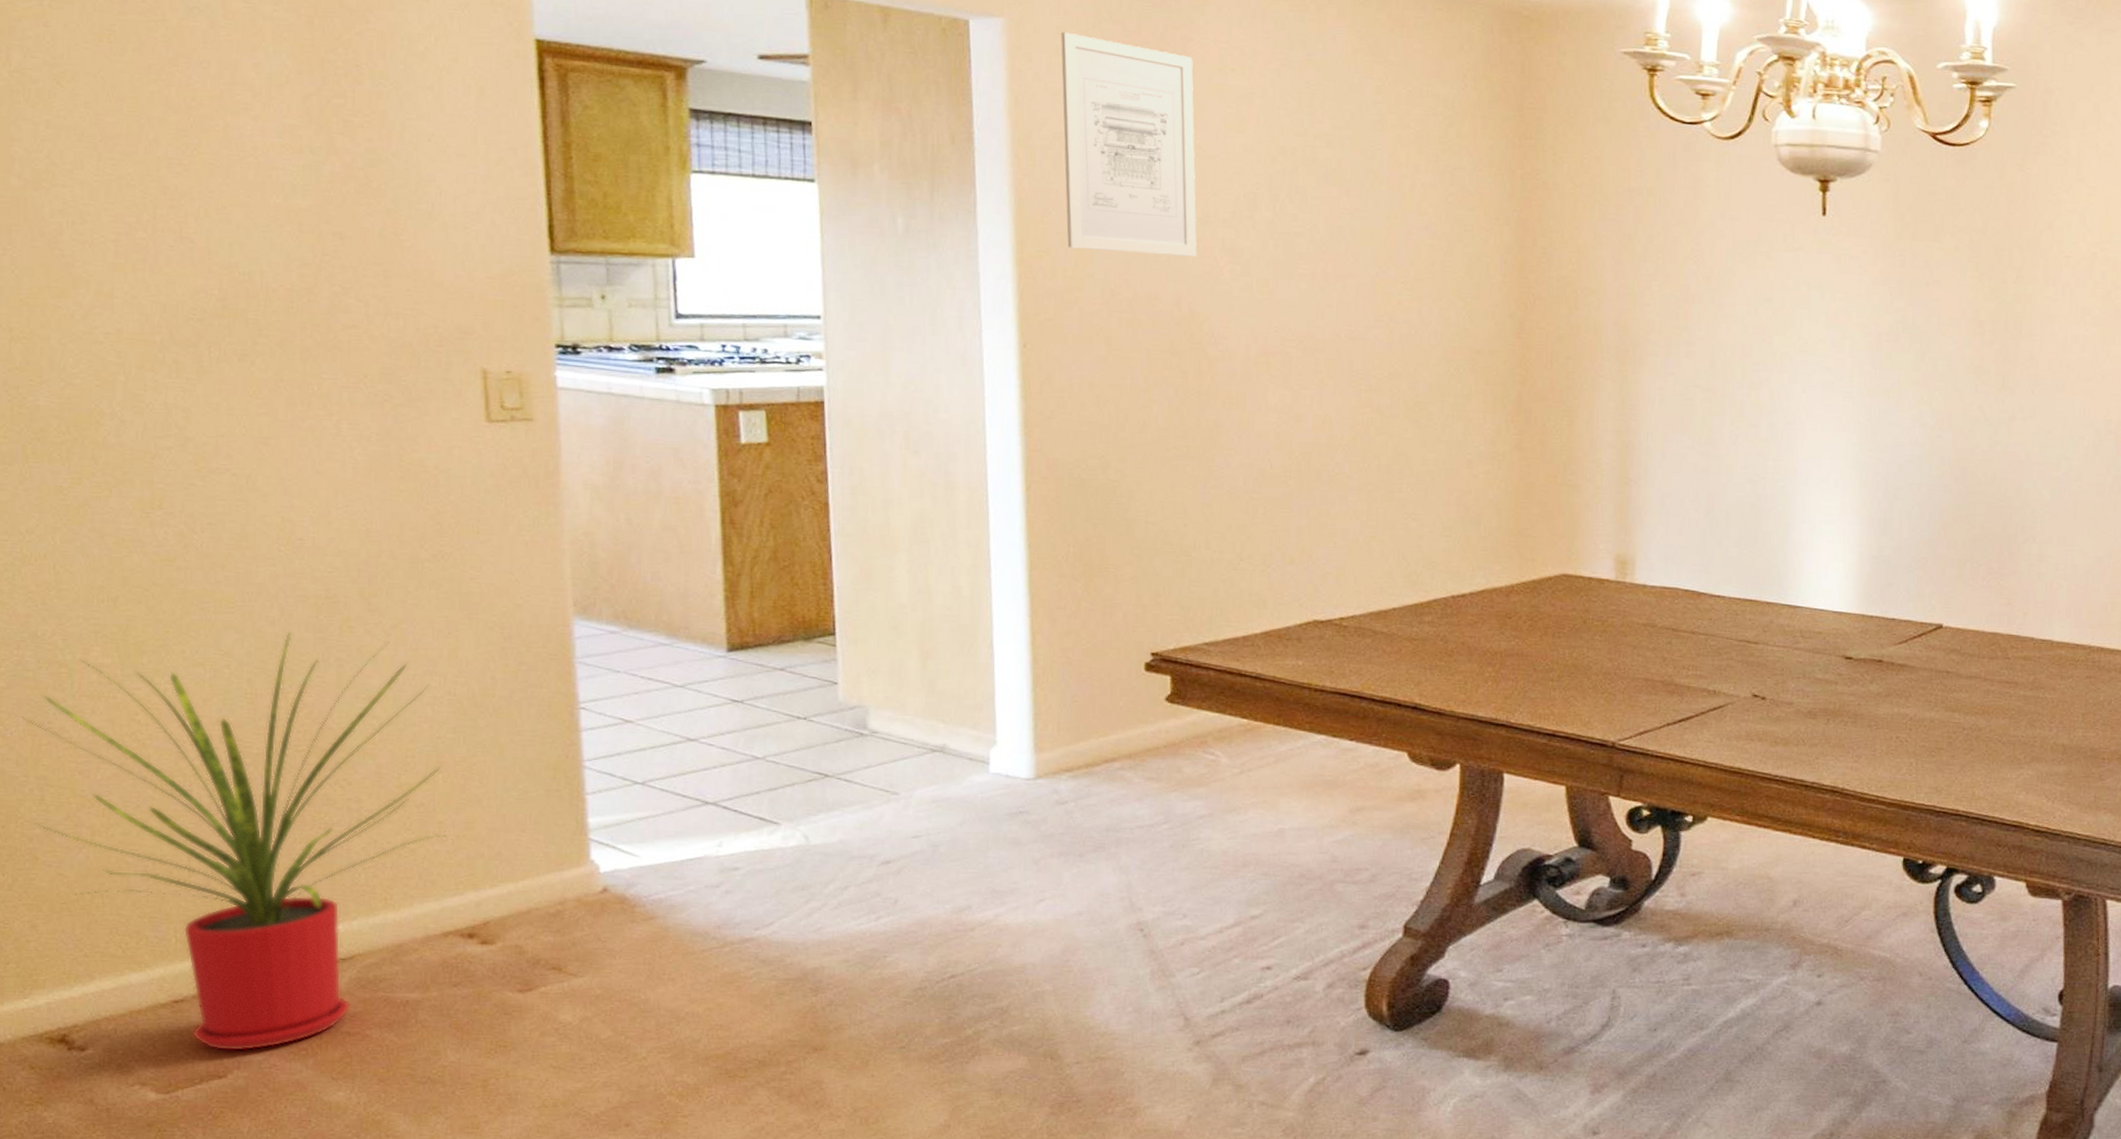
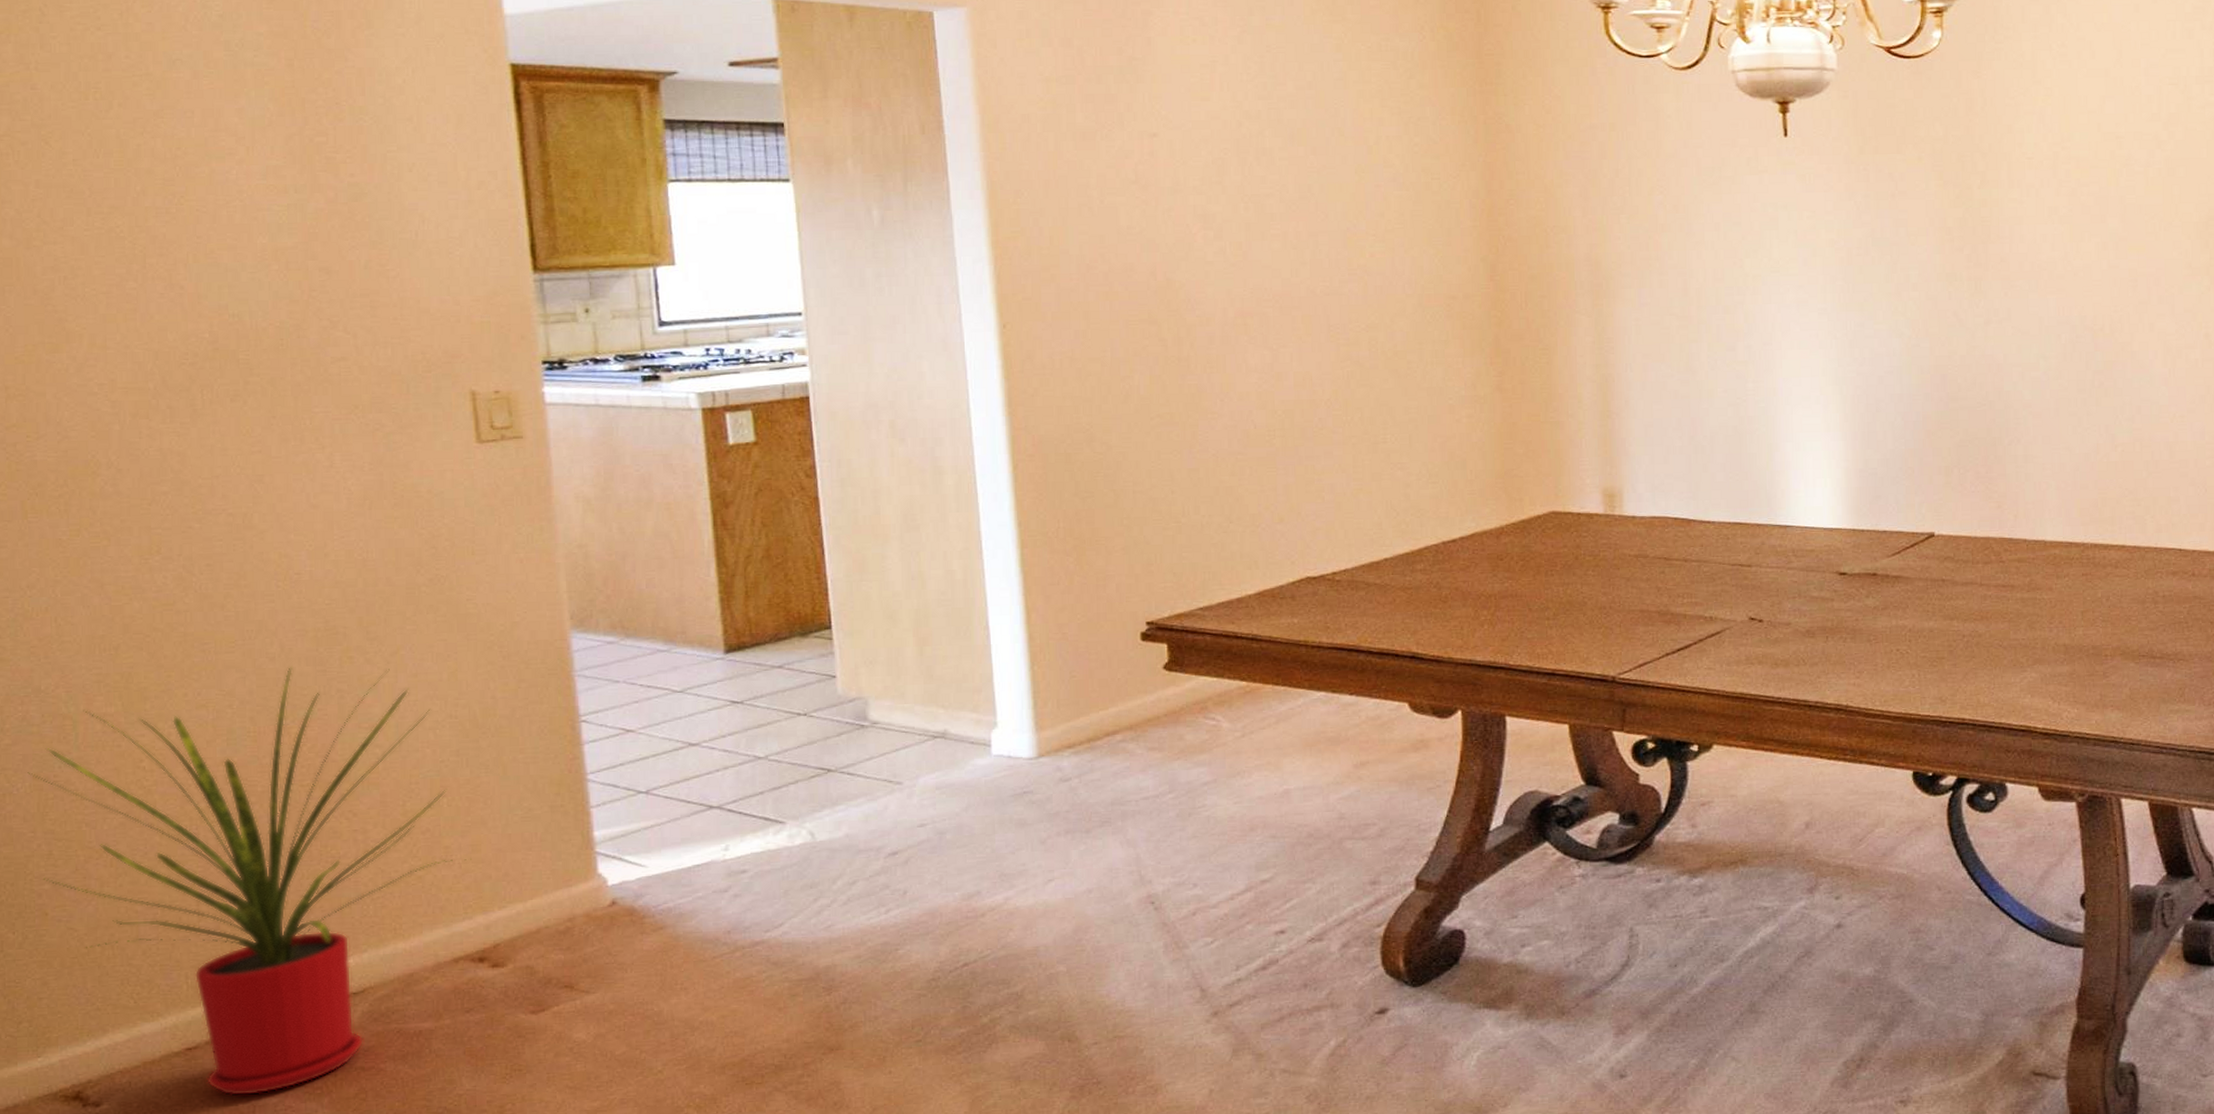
wall art: present [1061,32,1197,258] -> none [1024,16,1169,227]

